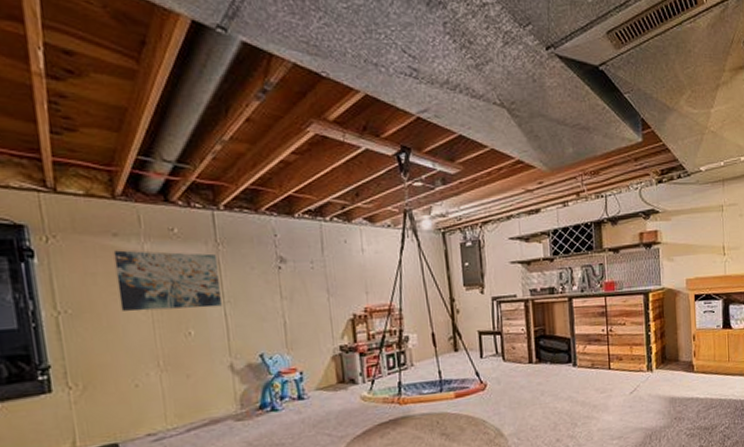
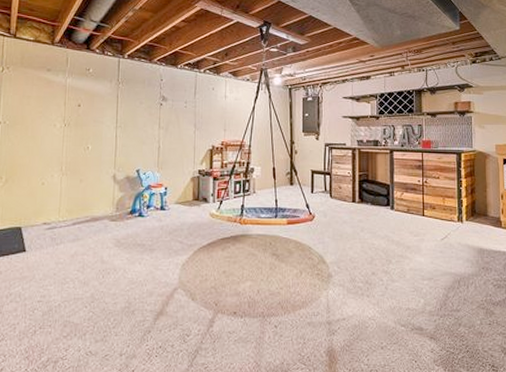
wall art: present [113,250,222,312] -> none [43,81,116,130]

